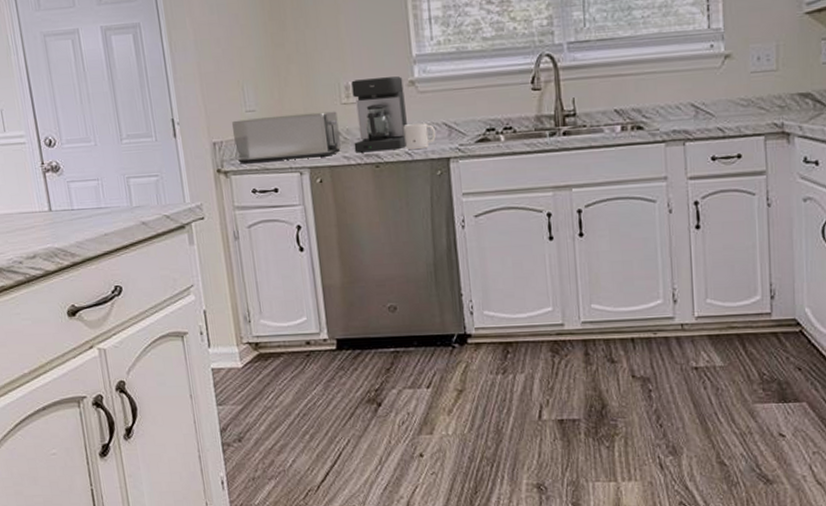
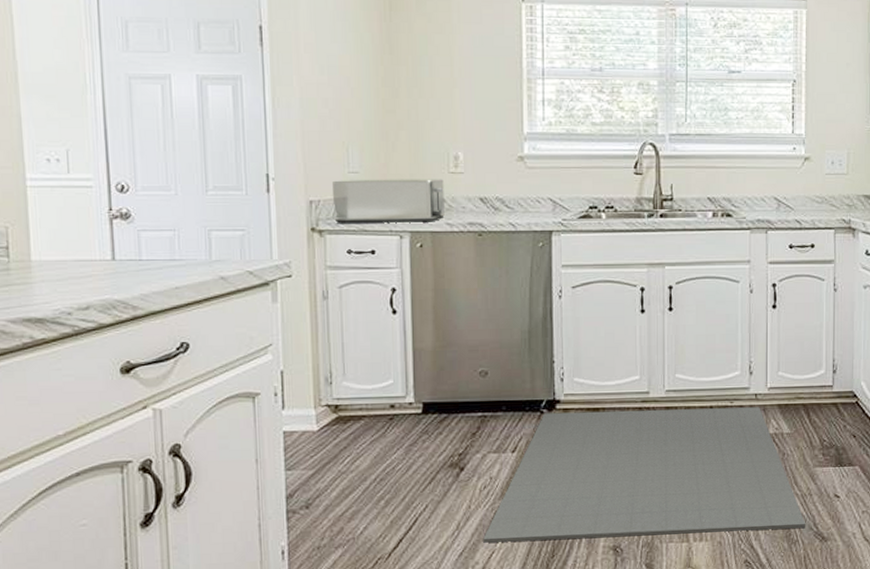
coffee maker: present [351,76,407,153] -> none [458,151,513,221]
mug: present [403,123,437,151] -> none [509,197,541,222]
floor mat: none [405,338,747,478] -> present [483,407,806,543]

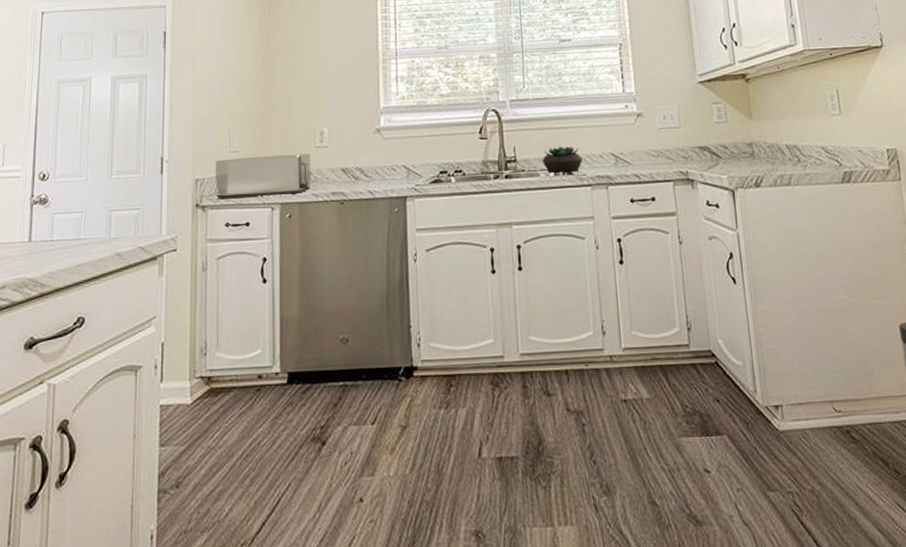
floor mat: present [483,407,806,543] -> none [344,370,678,527]
succulent plant: none [701,186,743,214] -> present [542,146,583,173]

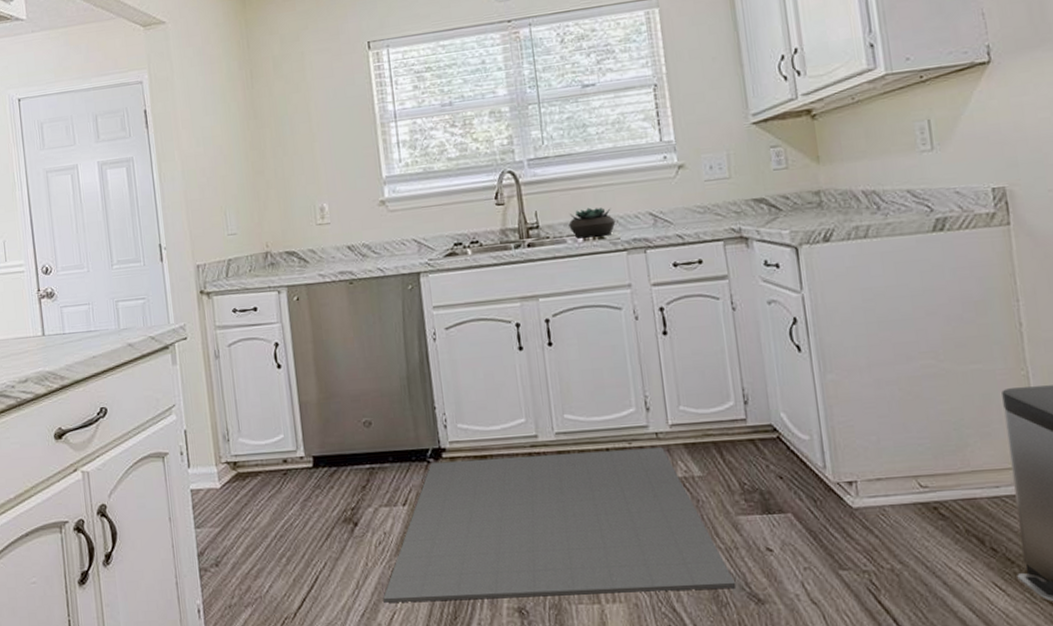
toaster: present [215,153,311,199] -> none [214,231,317,285]
floor mat: none [344,370,678,527] -> present [383,447,737,603]

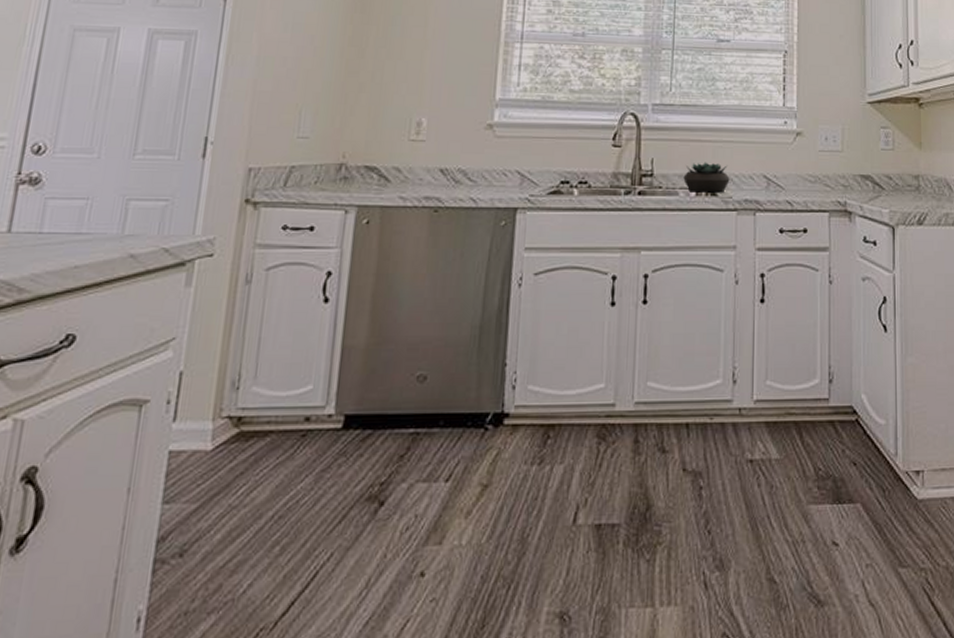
floor mat: present [383,447,737,603] -> none [397,425,798,607]

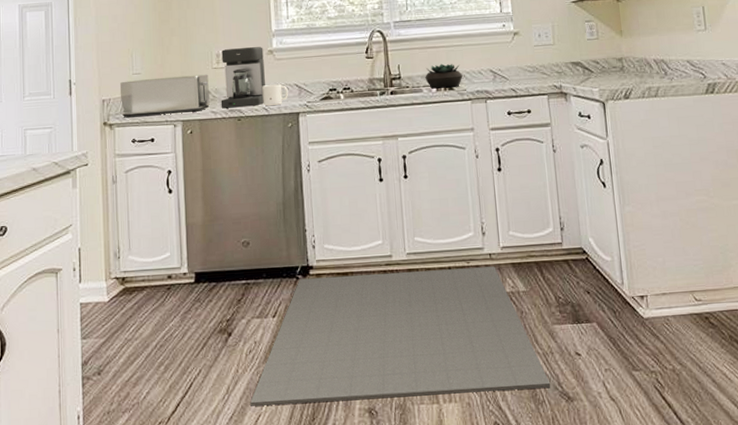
toaster: none [273,145,402,196] -> present [119,74,210,118]
floor mat: none [397,425,798,607] -> present [250,266,551,406]
coffee maker: none [413,117,481,195] -> present [221,47,265,109]
mug: none [471,169,508,197] -> present [262,84,289,107]

